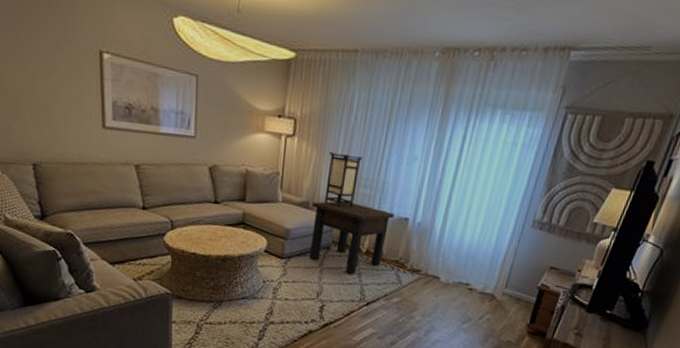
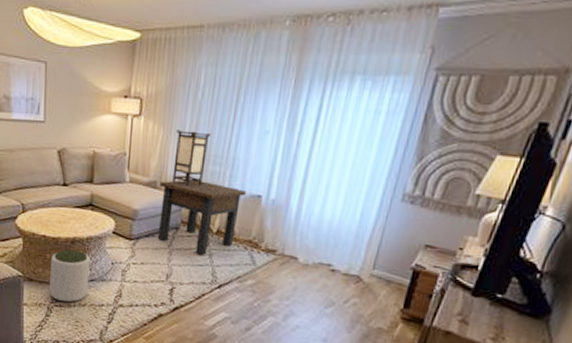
plant pot: none [199,267,242,320] -> present [49,249,91,303]

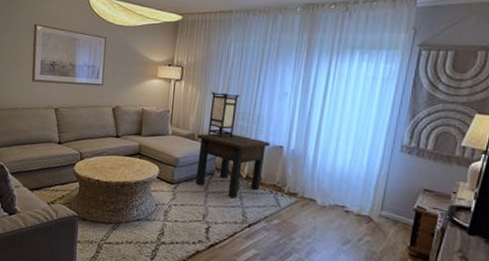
plant pot: present [49,249,91,303] -> none [100,192,137,240]

